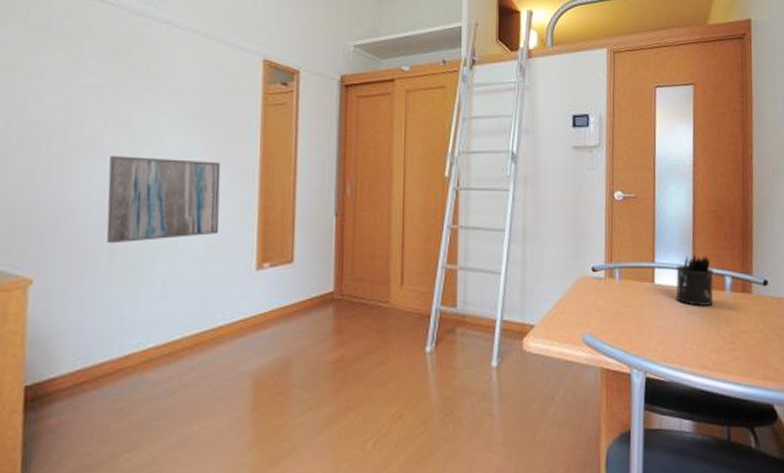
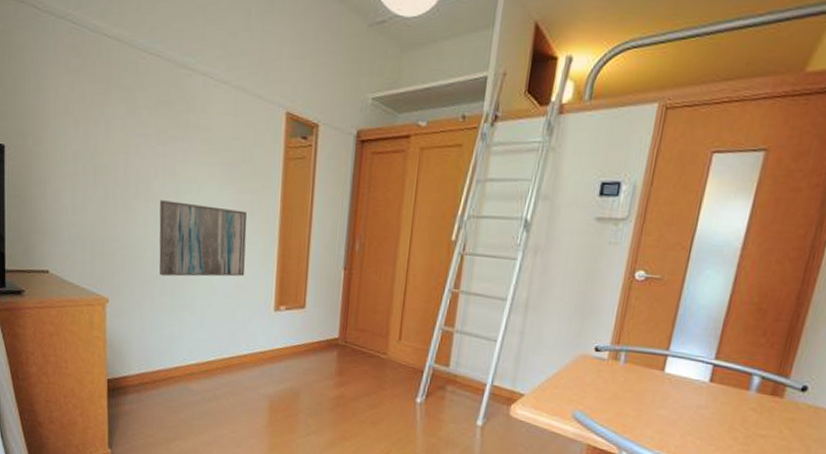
pen holder: present [675,253,714,306] -> none [686,346,741,404]

